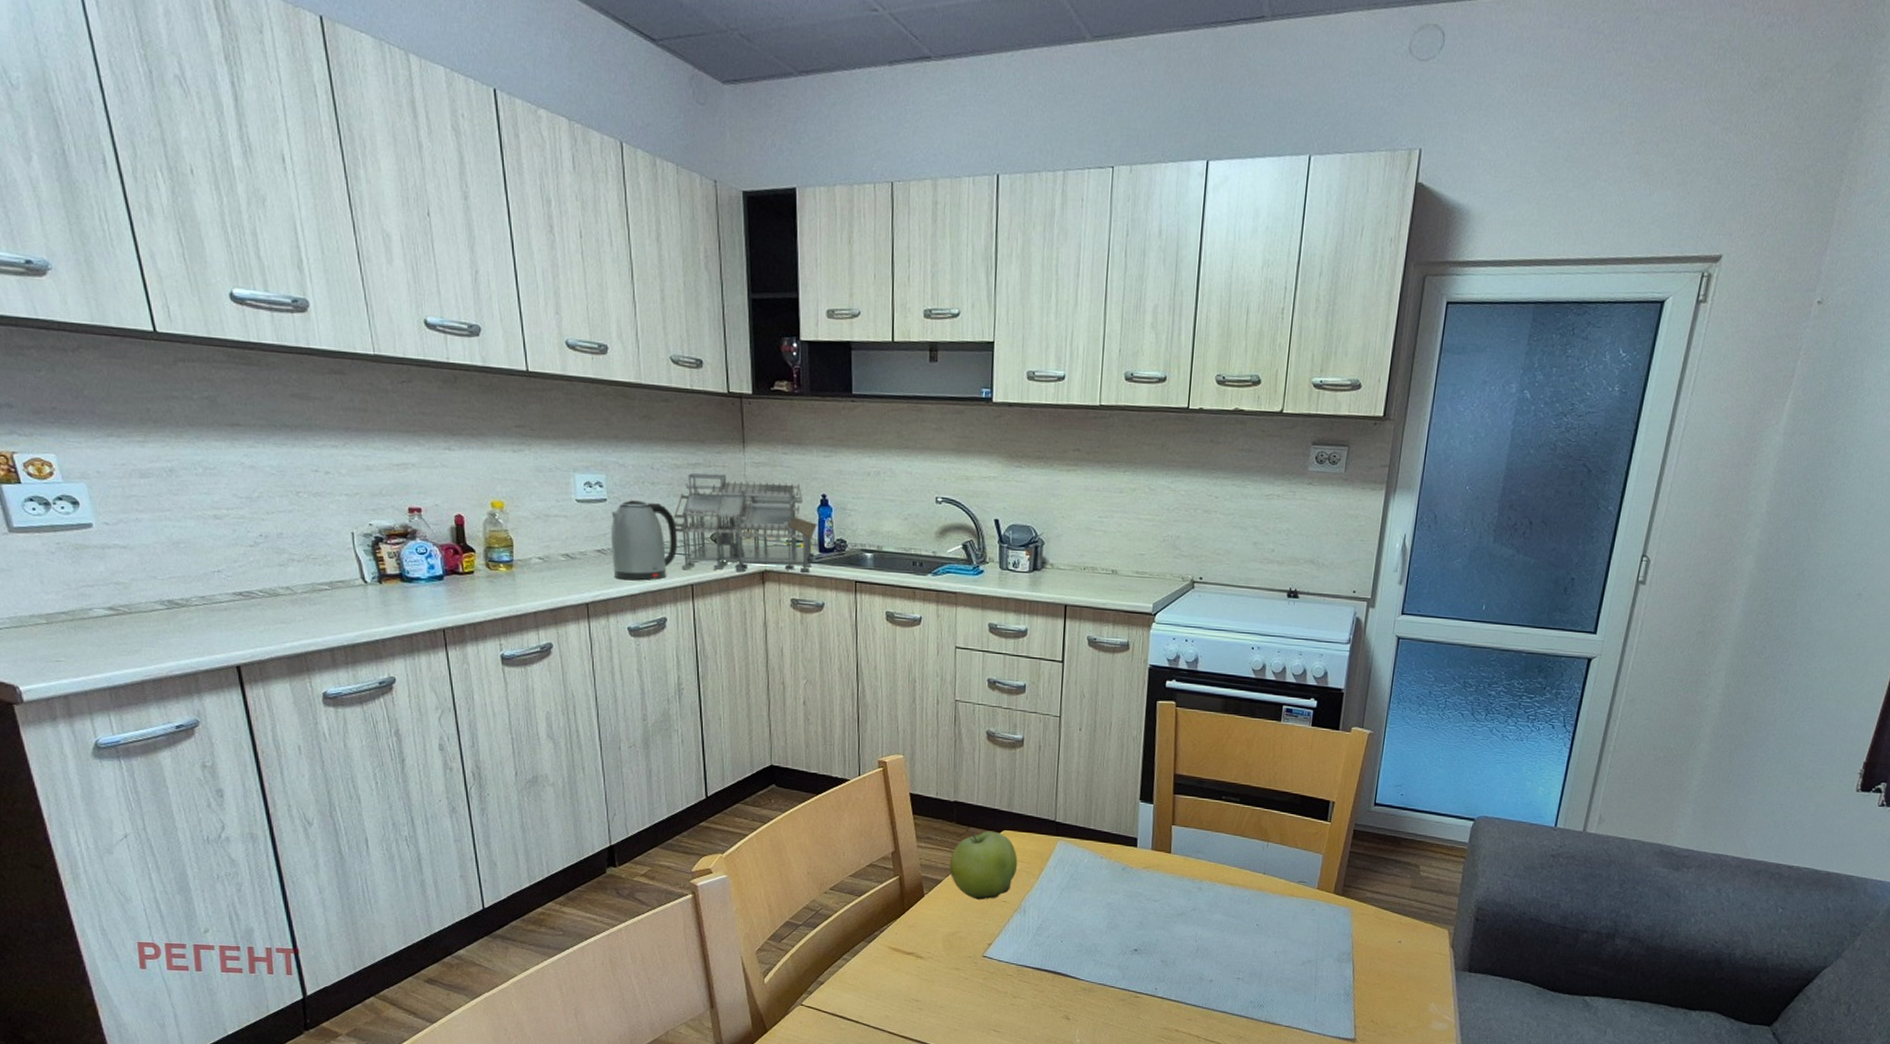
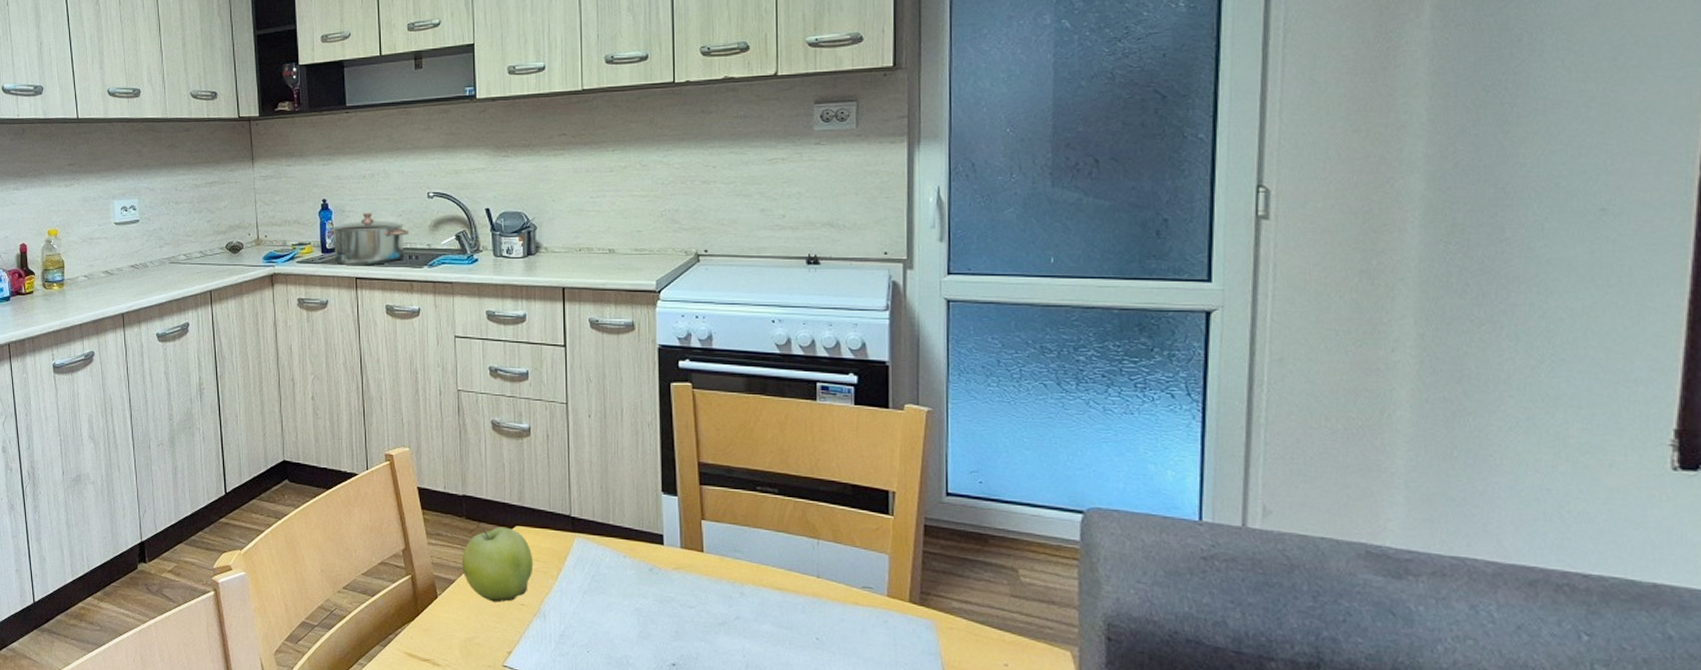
kettle: present [610,500,678,581] -> none [142,219,198,291]
dish rack: present [674,472,818,573] -> none [195,189,320,278]
cooking pot: none [829,512,915,569] -> present [330,212,410,265]

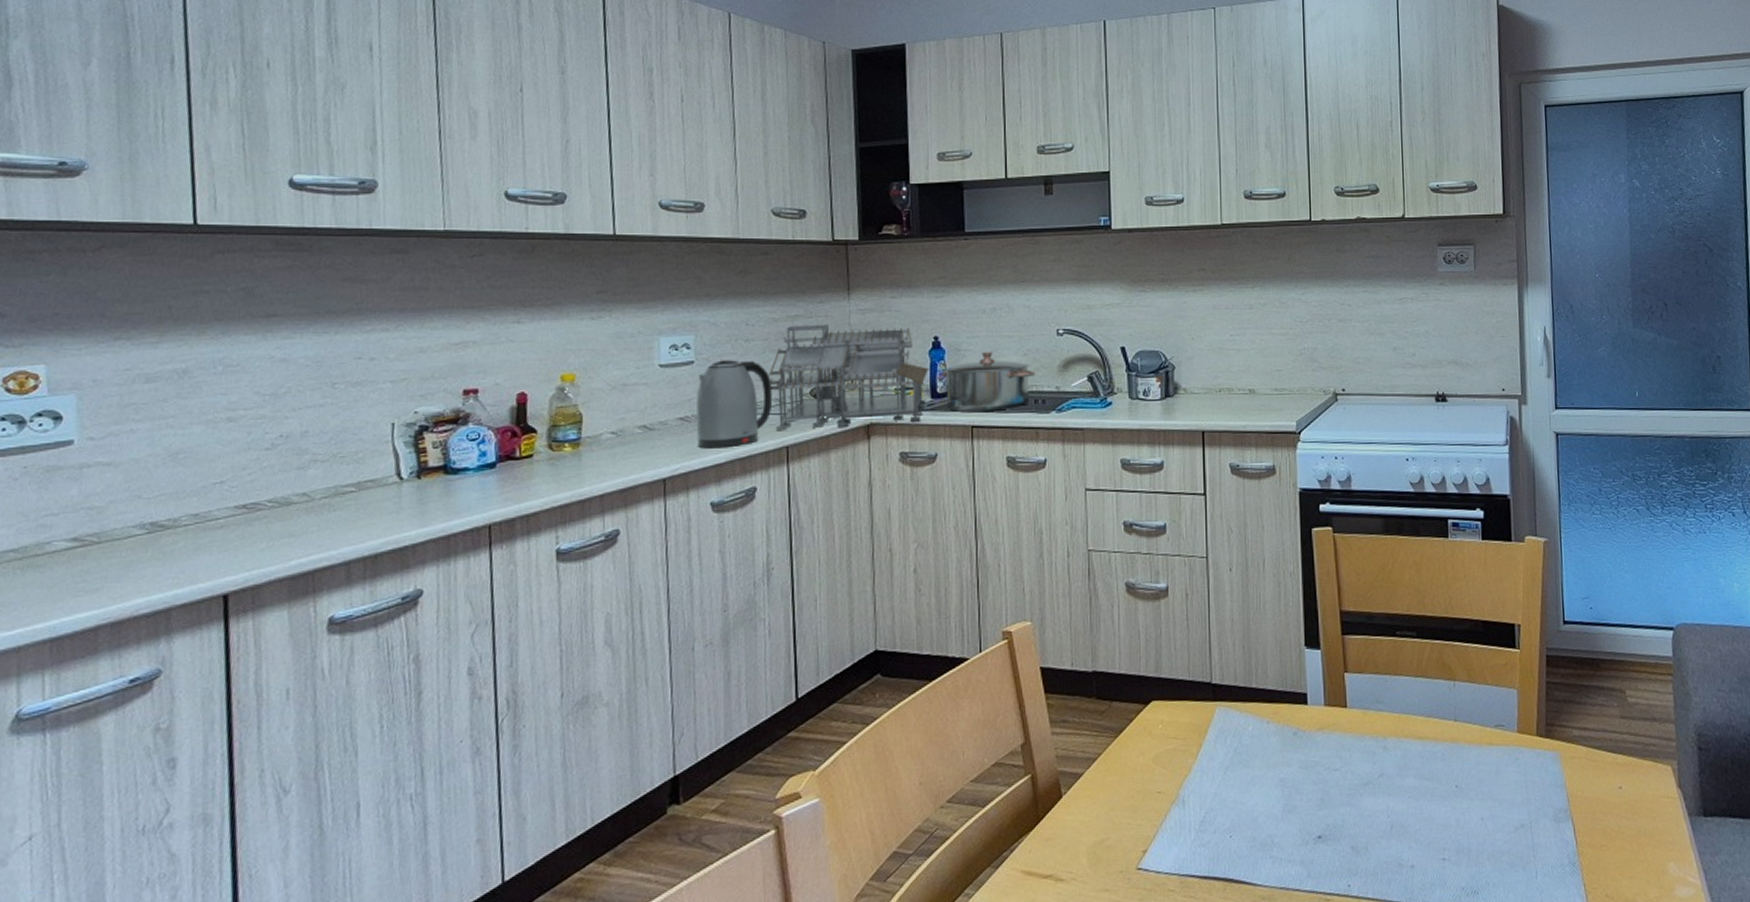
kettle: none [142,219,198,291] -> present [695,360,773,449]
dish rack: none [195,189,320,278] -> present [769,324,930,431]
fruit: present [462,525,534,603] -> none [1091,703,1172,794]

